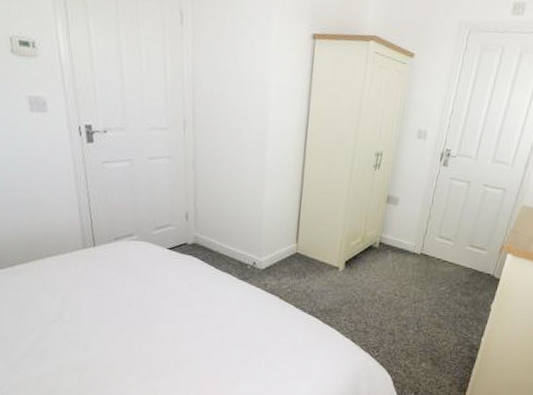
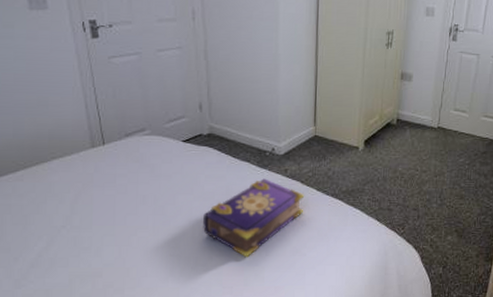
book: none [183,291,283,366] -> present [203,178,305,258]

